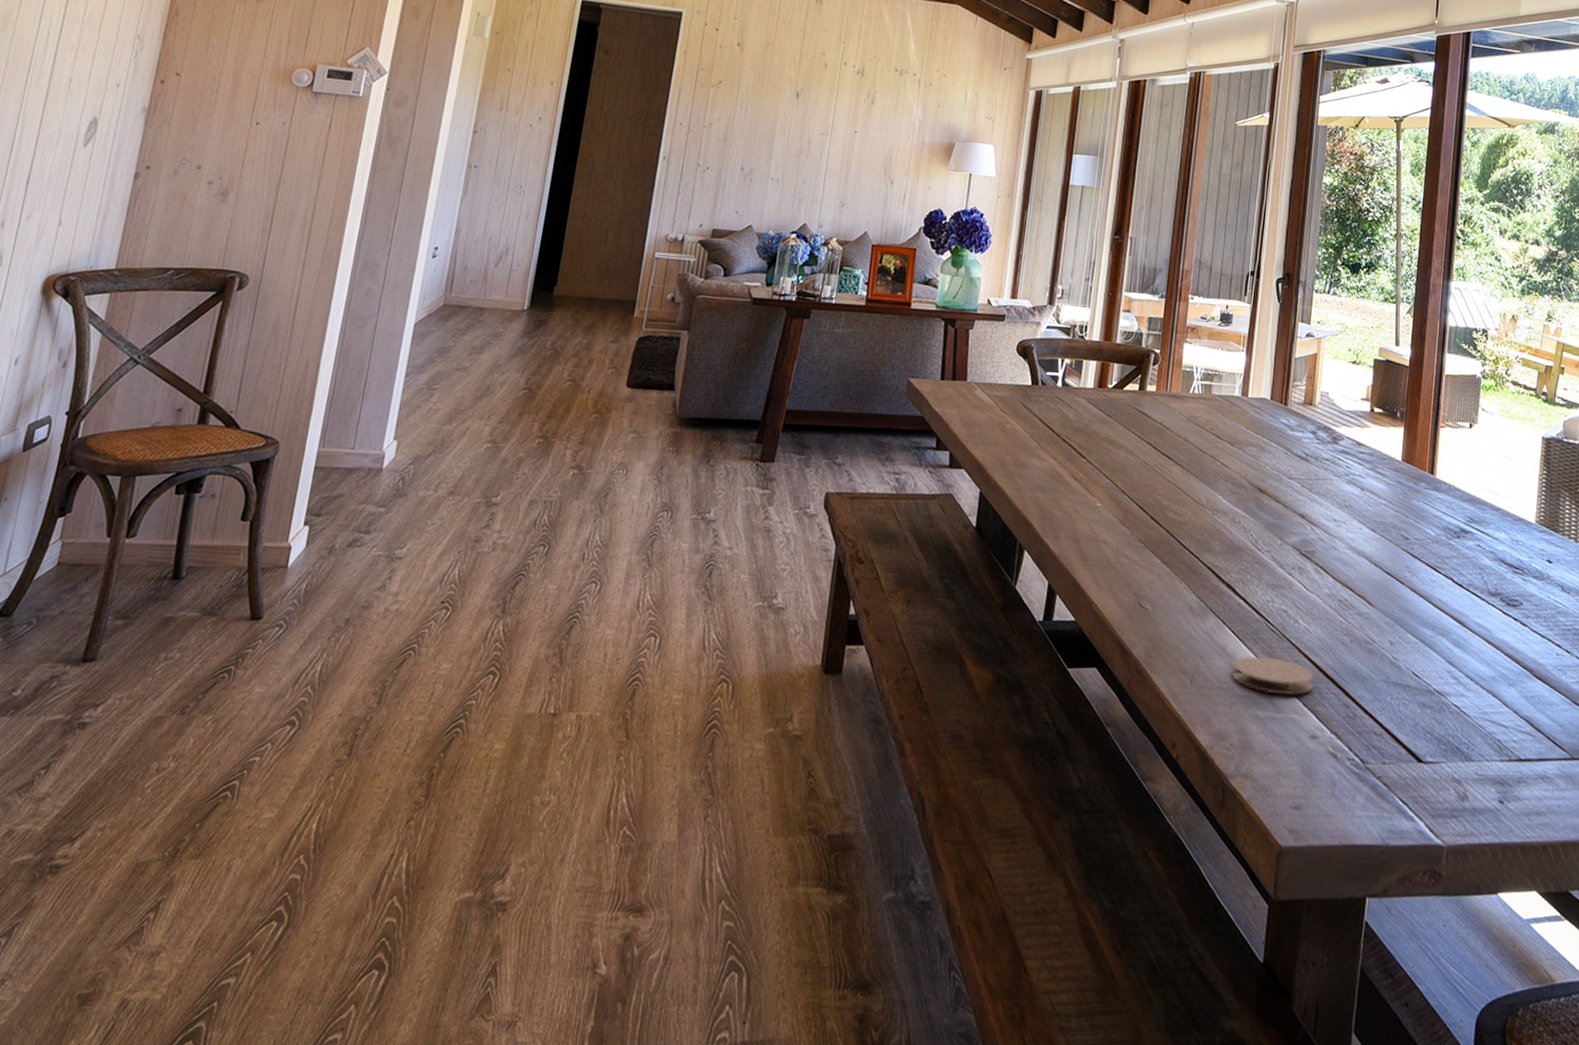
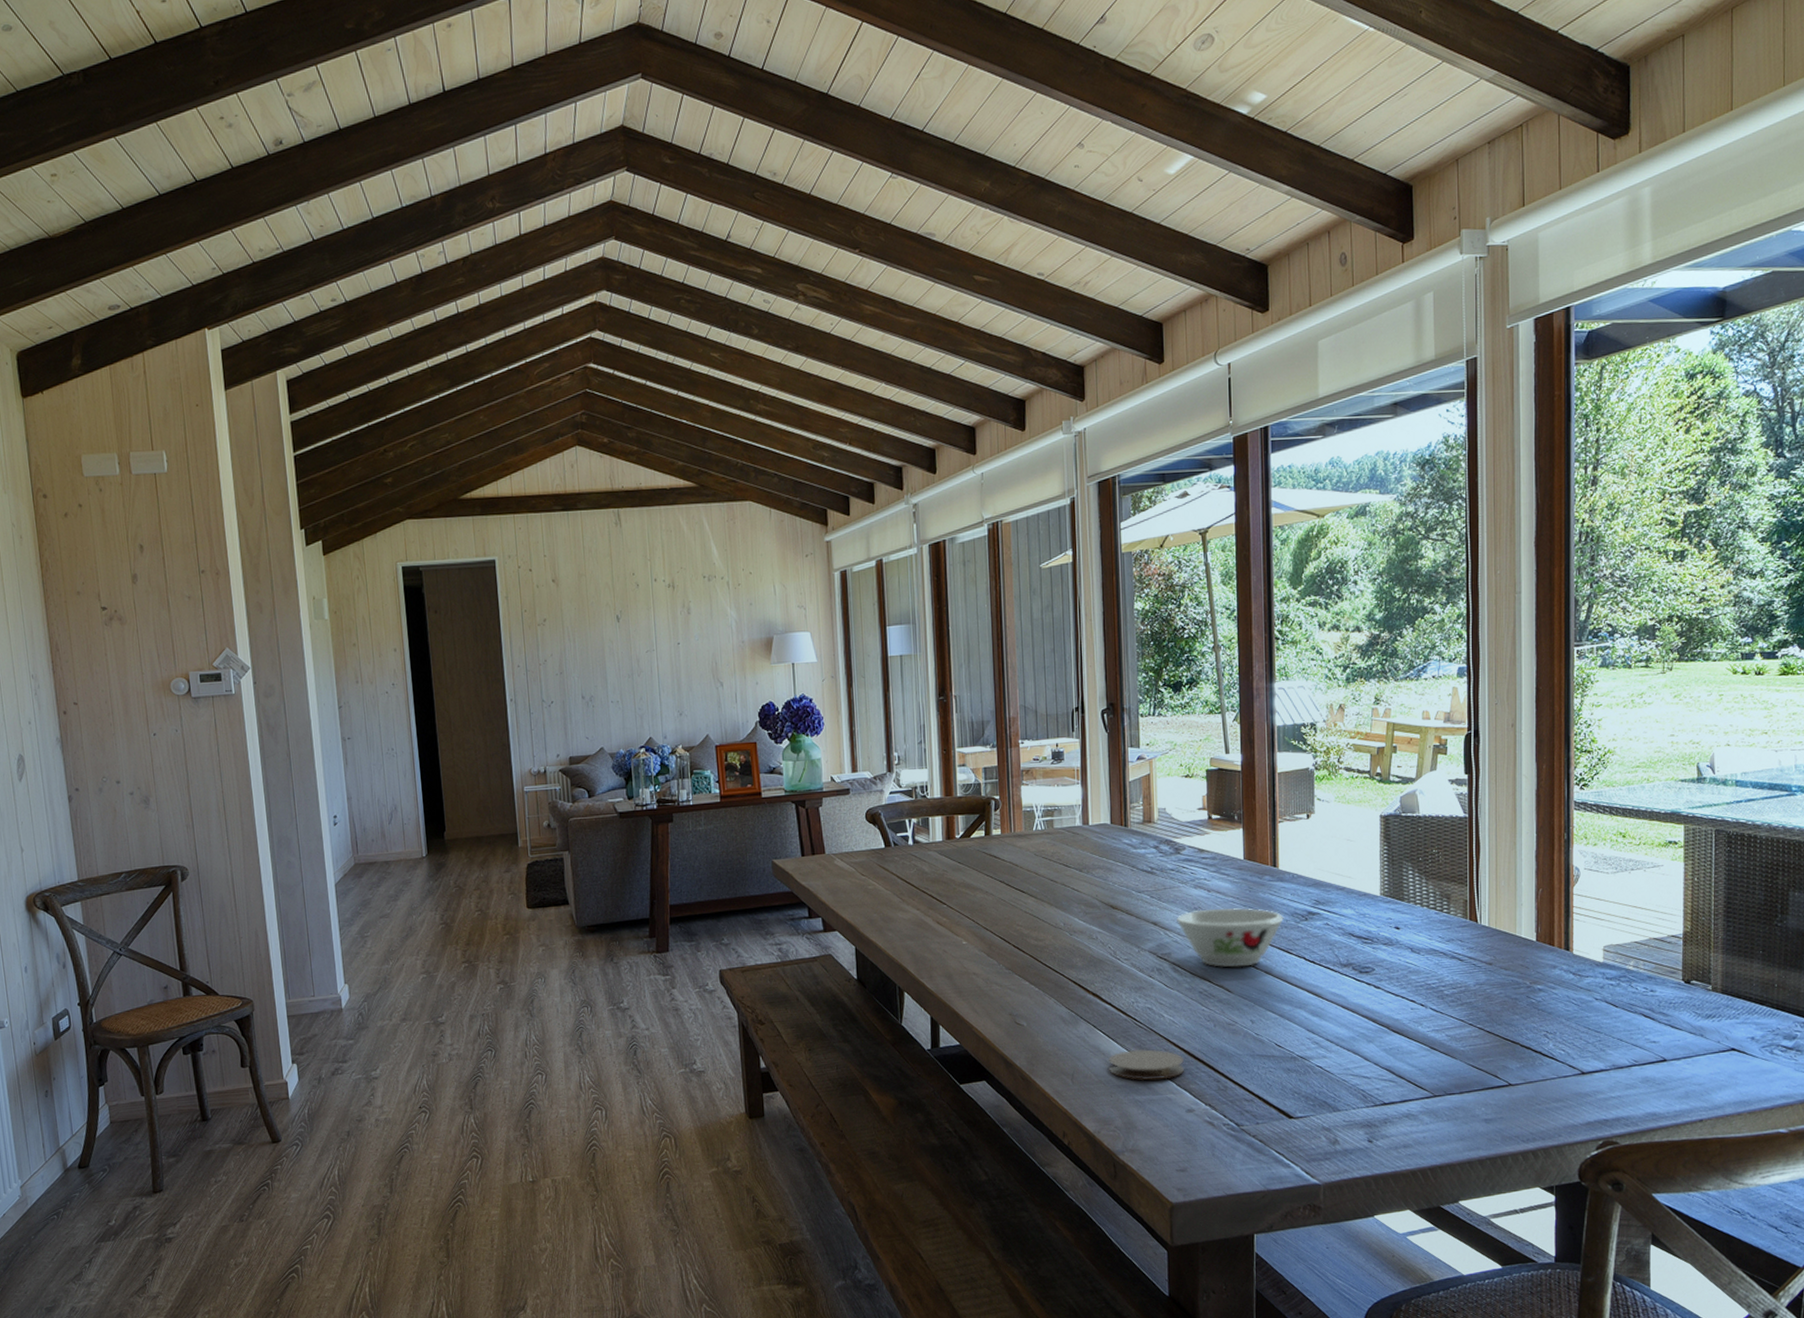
bowl: none [1325,508,1436,580] -> present [1177,908,1284,968]

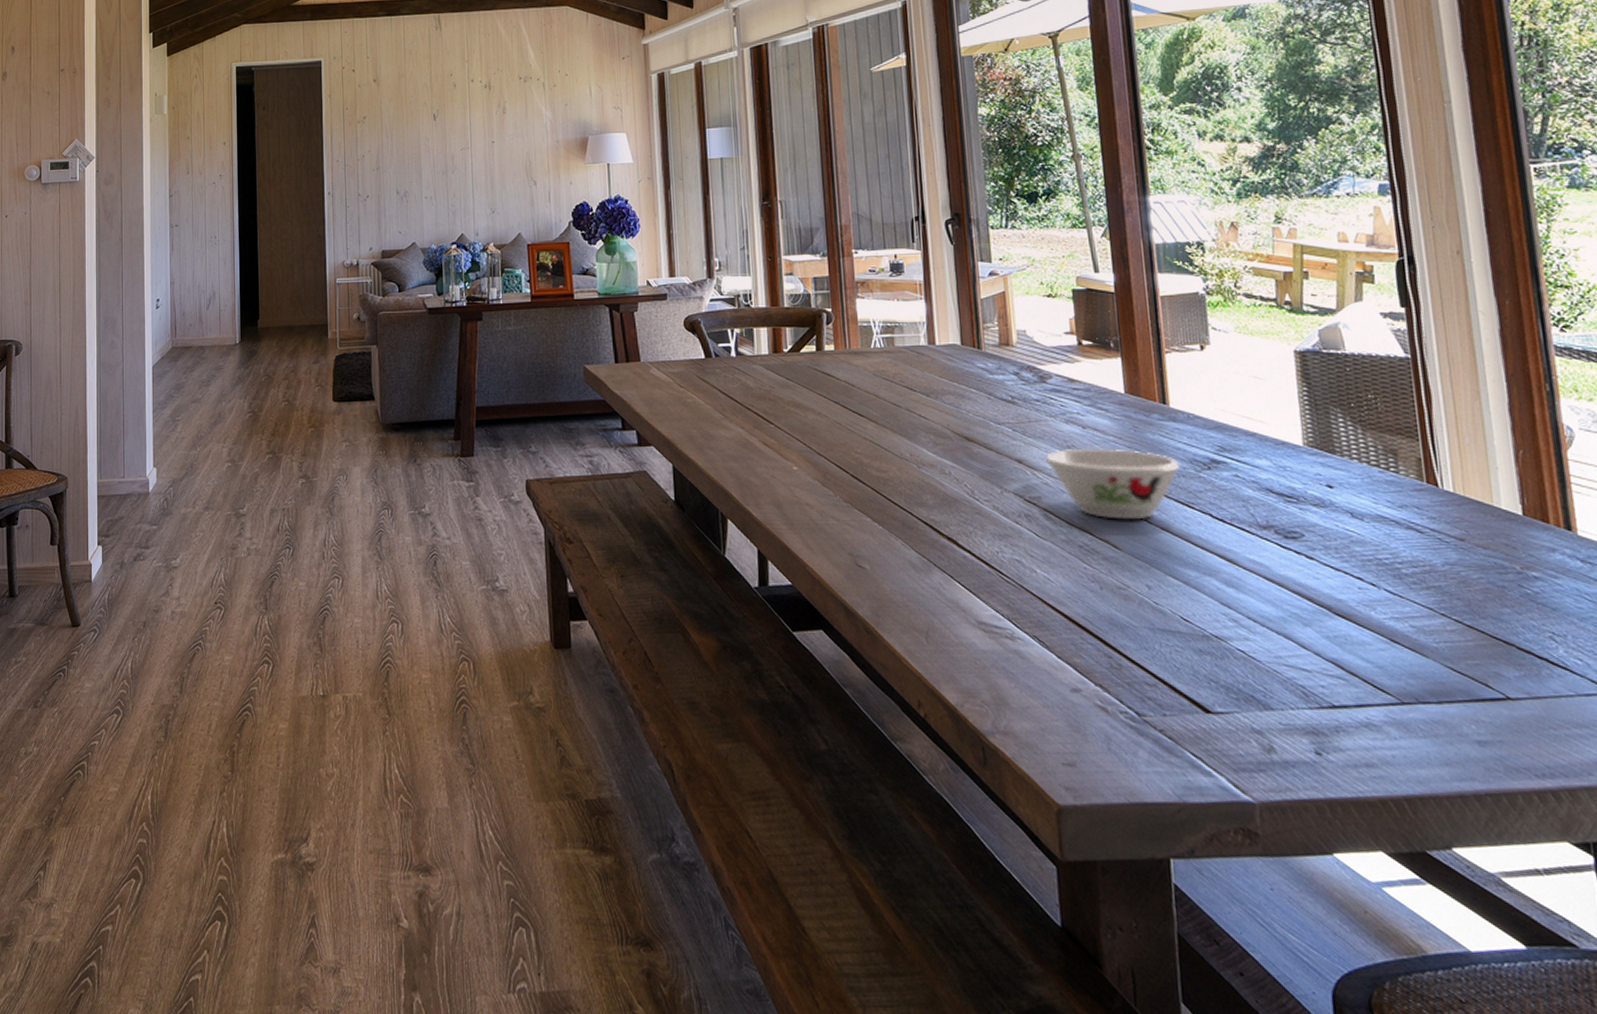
coaster: present [1108,1049,1184,1081] -> none [970,609,1065,649]

